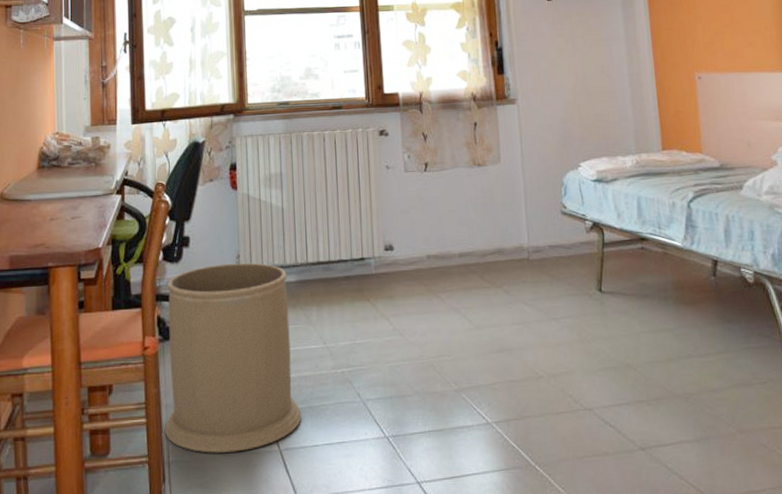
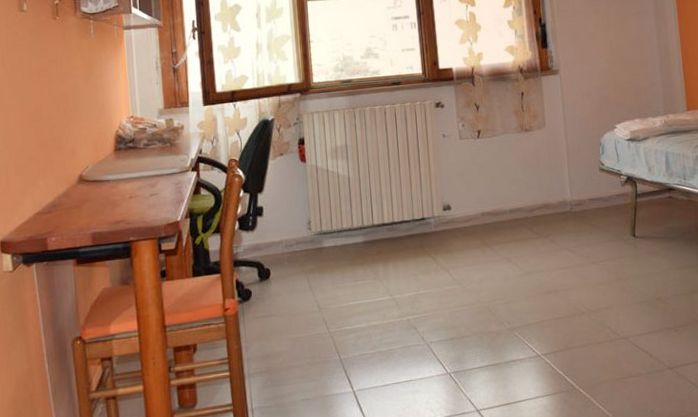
trash can: present [165,262,302,453] -> none [243,227,372,399]

